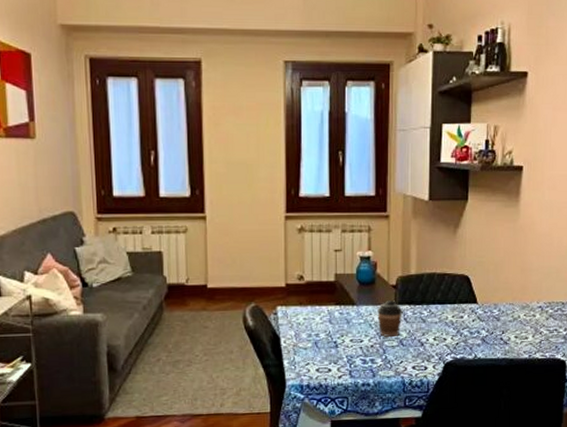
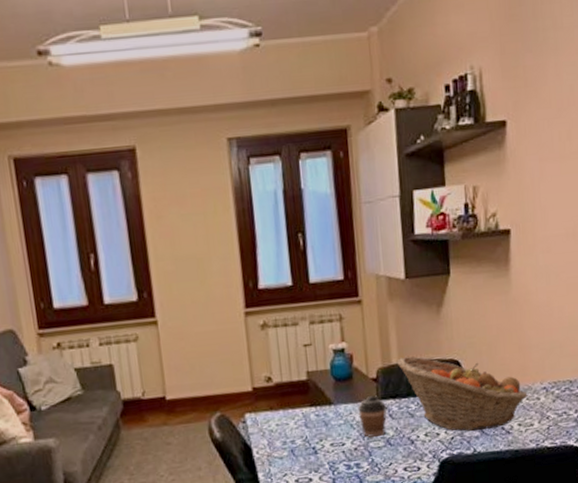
fruit basket: none [415,269,525,340] -> present [396,356,528,432]

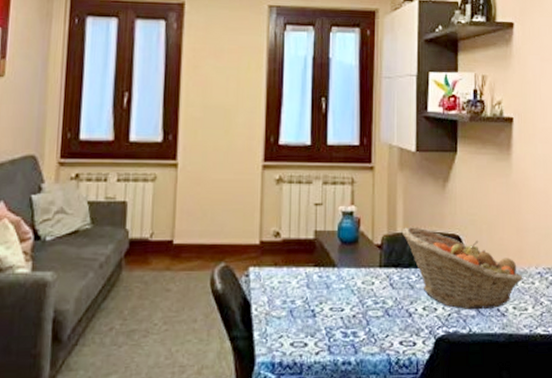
coffee cup: present [358,395,387,438] -> none [360,262,389,306]

